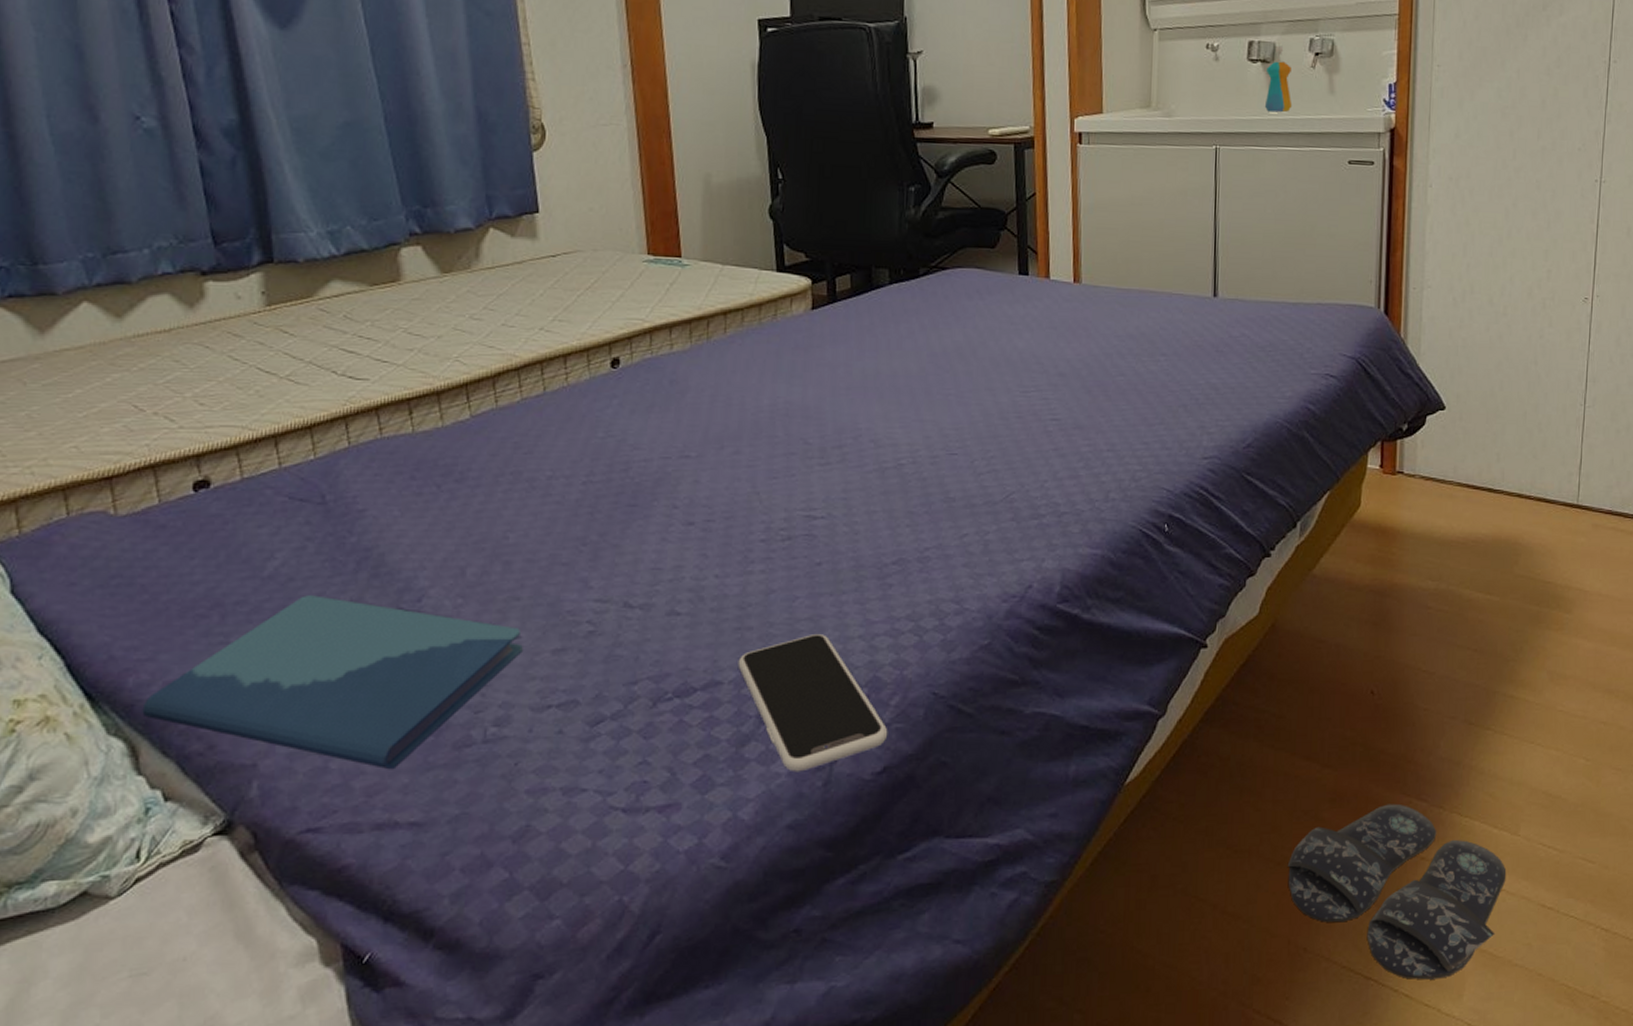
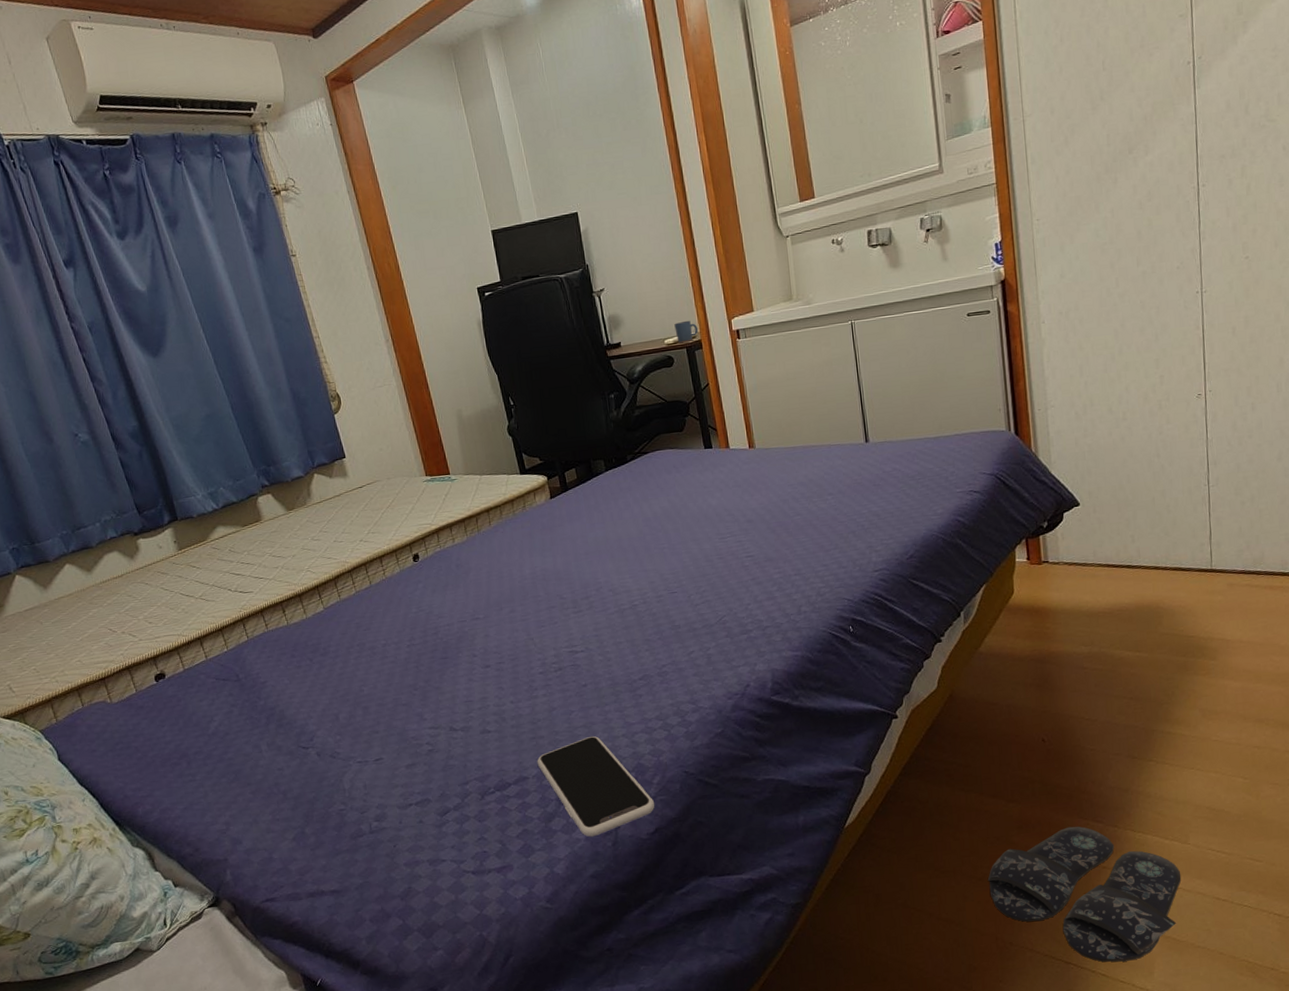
book: present [142,595,524,770] -> none [150,743,387,857]
mug: none [1003,109,1033,138] -> present [674,320,699,344]
soap dispenser: present [1264,45,1292,113] -> none [886,229,912,286]

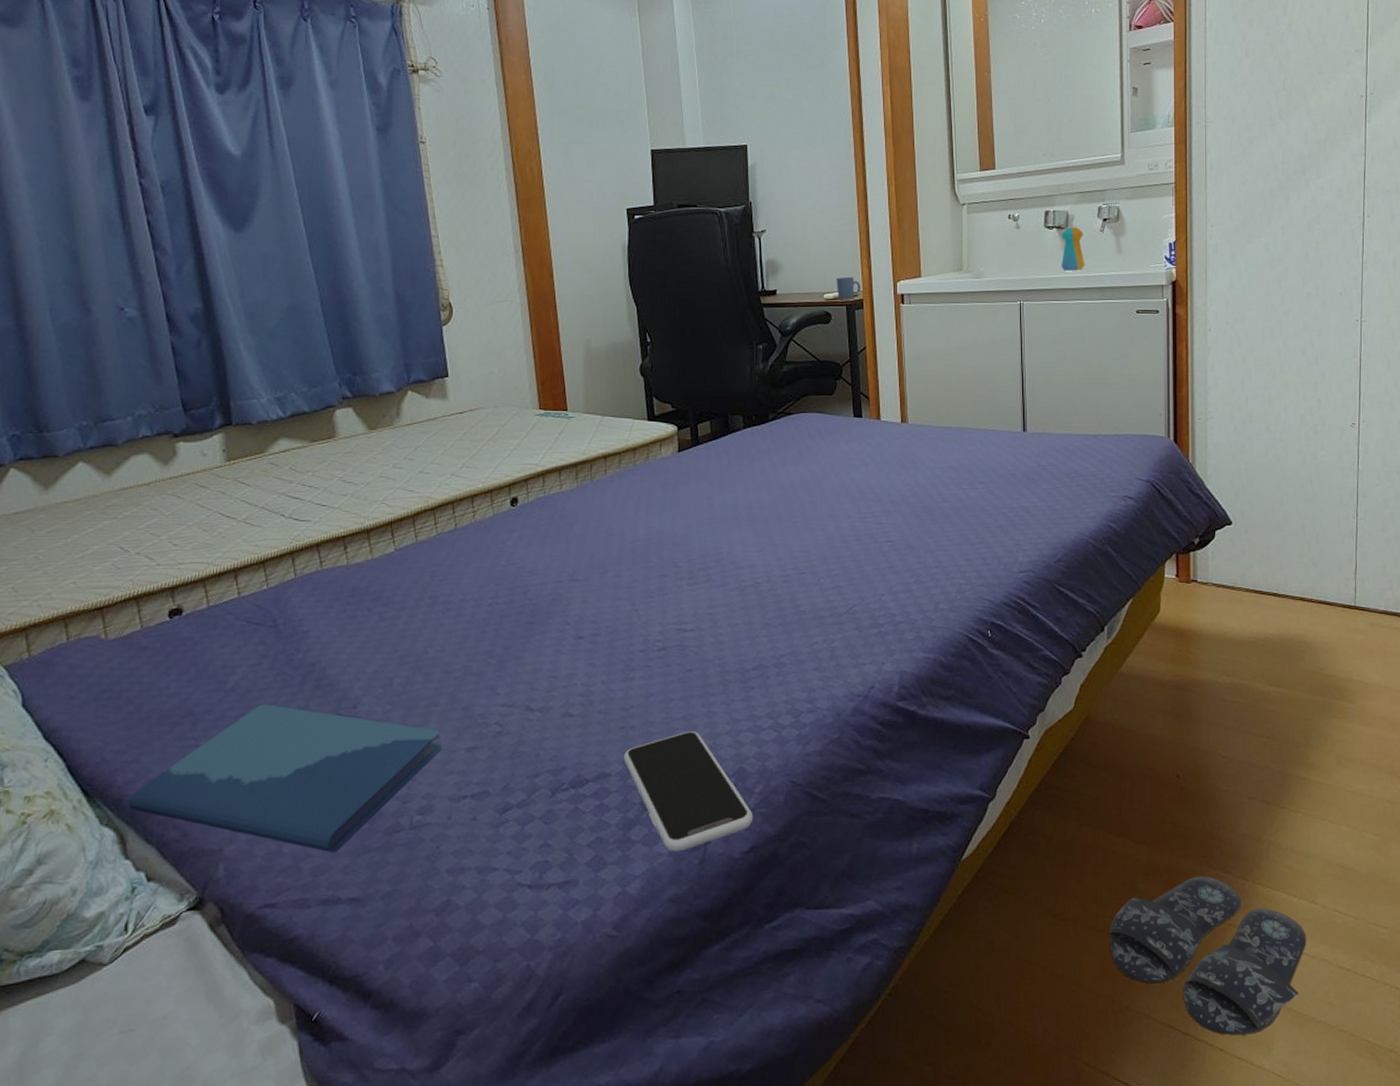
book: none [150,743,387,857] -> present [128,704,443,853]
soap dispenser: none [886,229,912,286] -> present [1061,213,1085,271]

